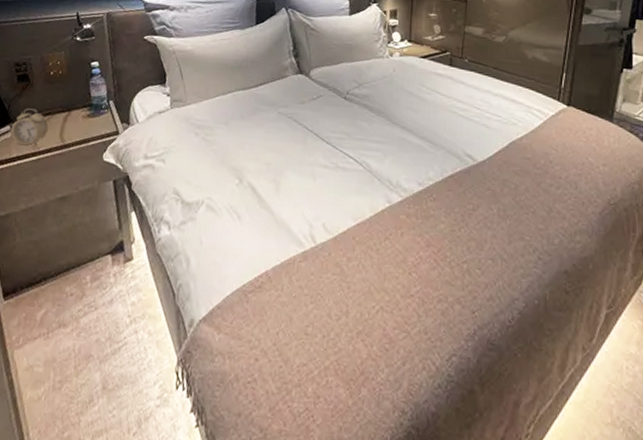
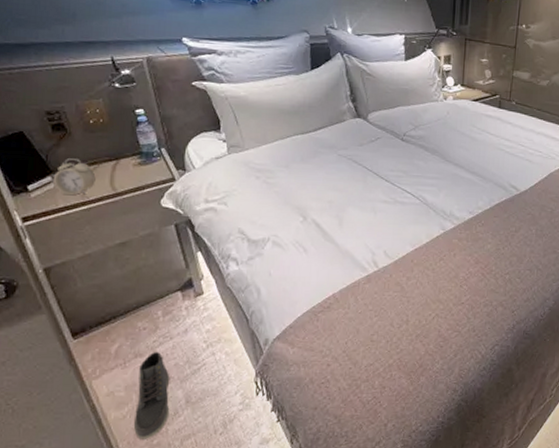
sneaker: none [46,322,90,430] -> present [133,351,170,439]

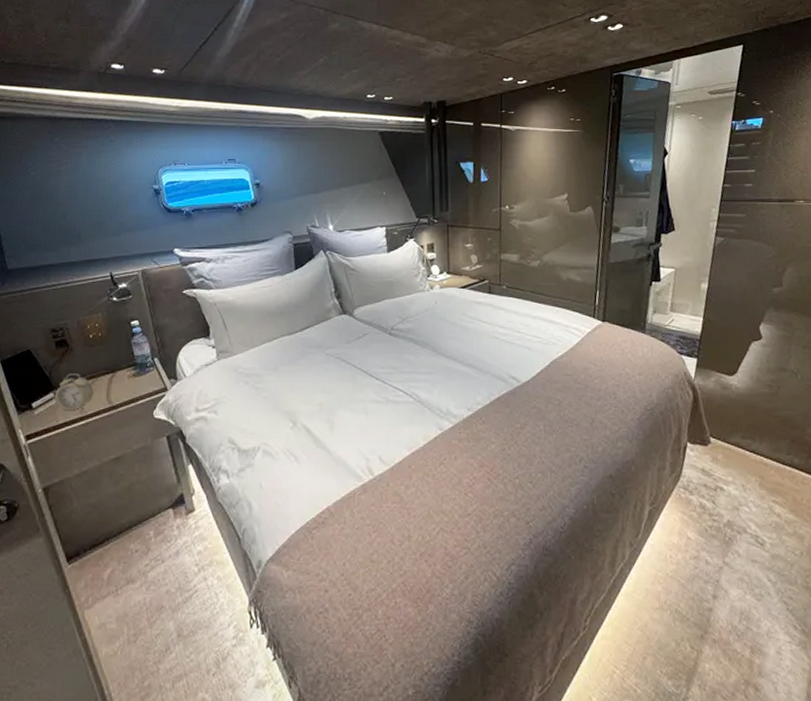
sneaker: present [133,351,170,439] -> none [124,576,162,680]

